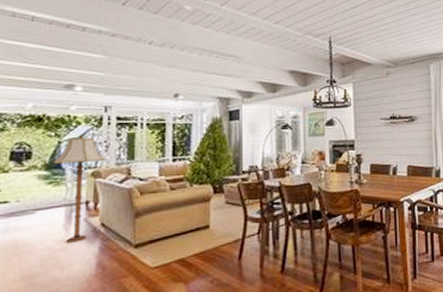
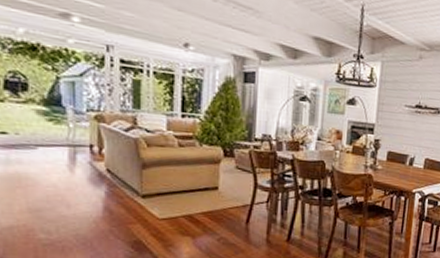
floor lamp: present [53,134,106,243] -> none [52,72,110,184]

